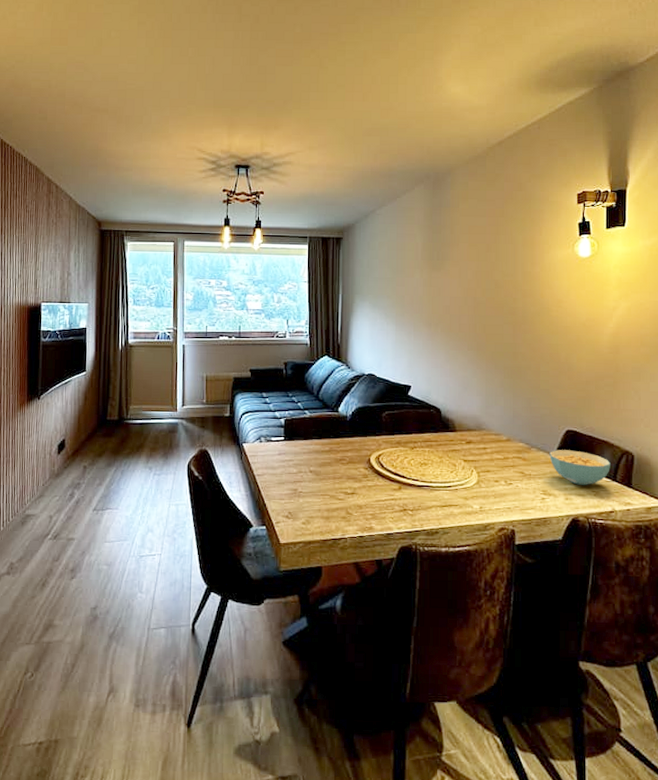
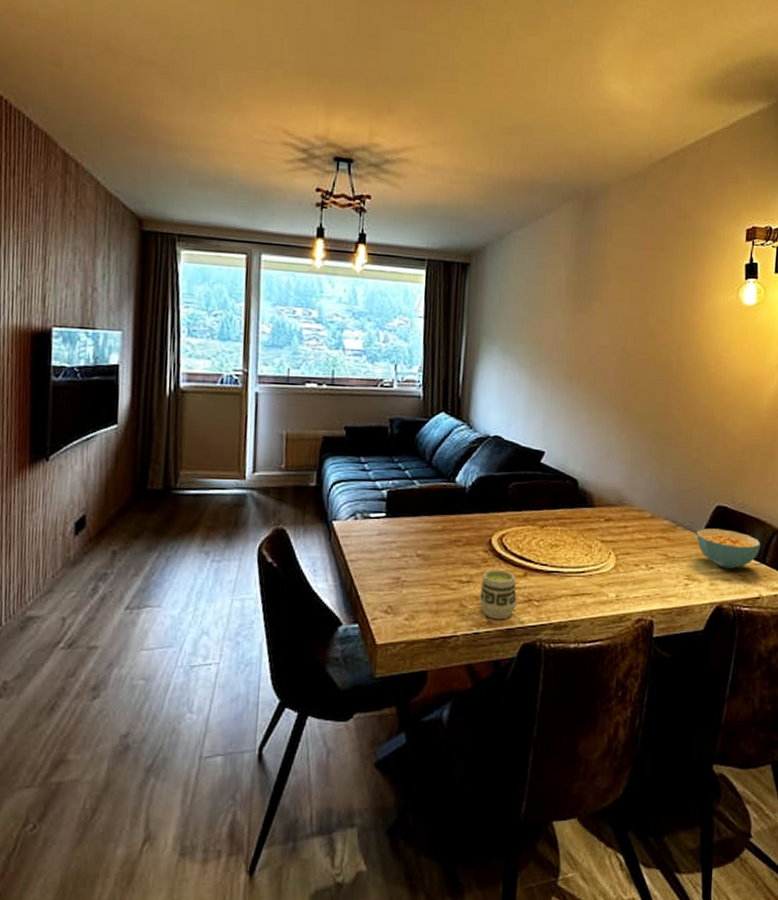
cup: none [363,483,395,526] -> present [479,569,518,620]

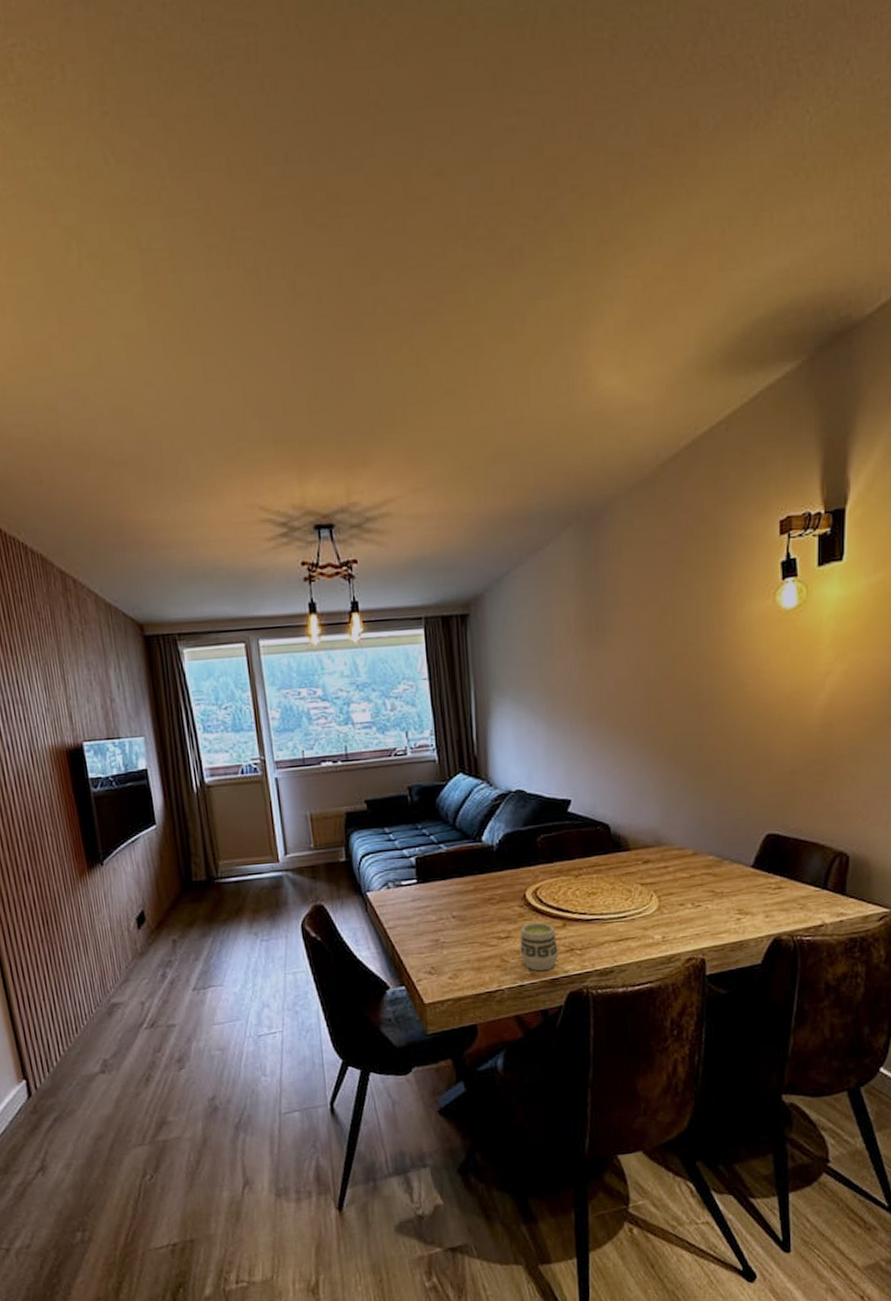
cereal bowl: present [696,528,760,568] -> none [746,858,820,899]

